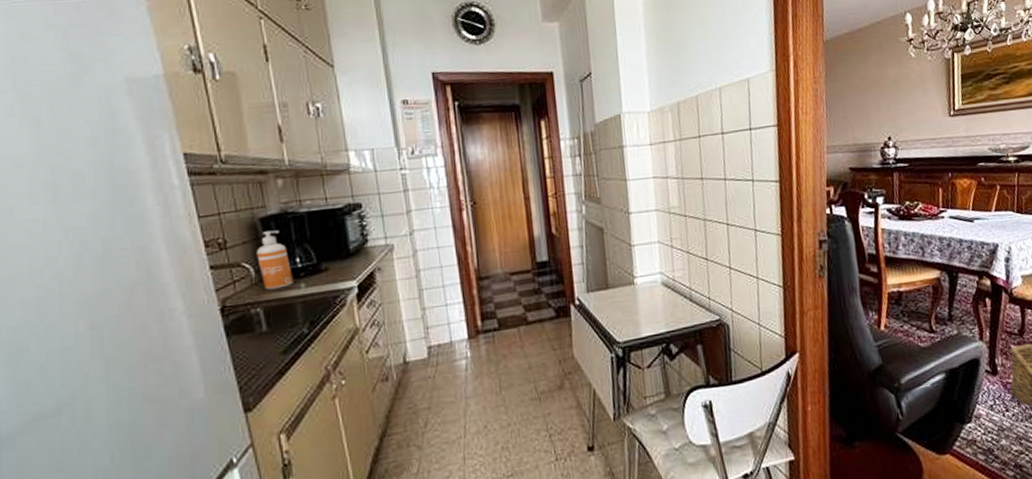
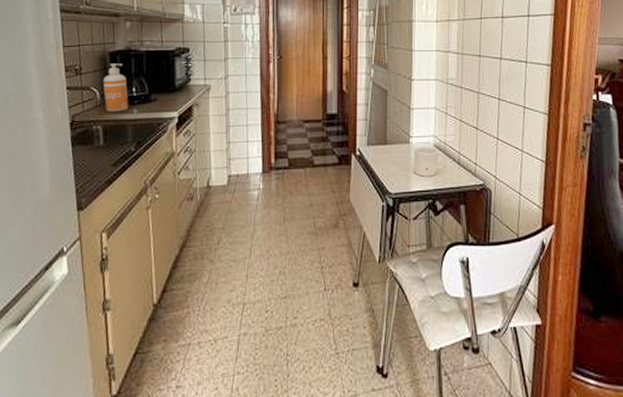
mug: none [640,285,677,320] -> present [414,147,446,177]

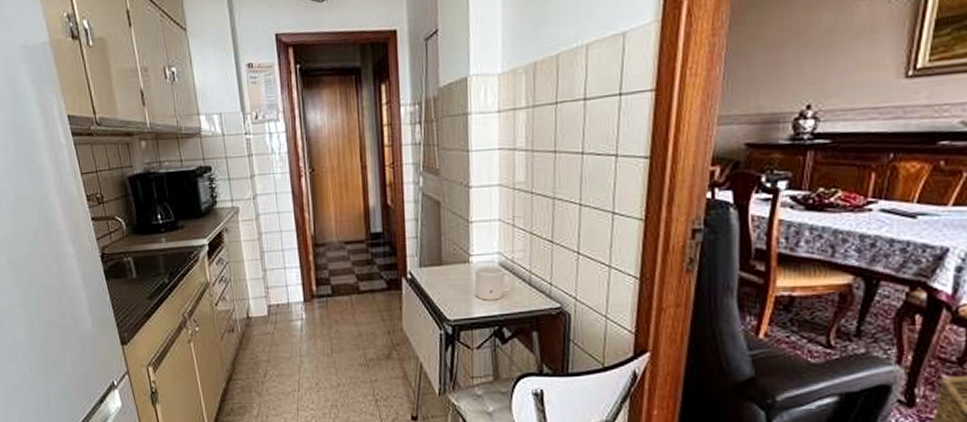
soap dispenser: present [103,63,129,112] -> none [126,188,156,242]

